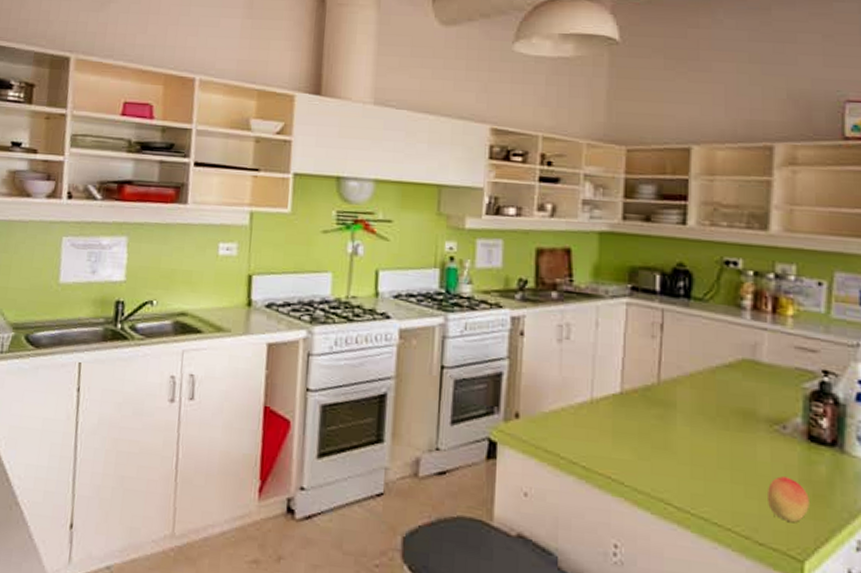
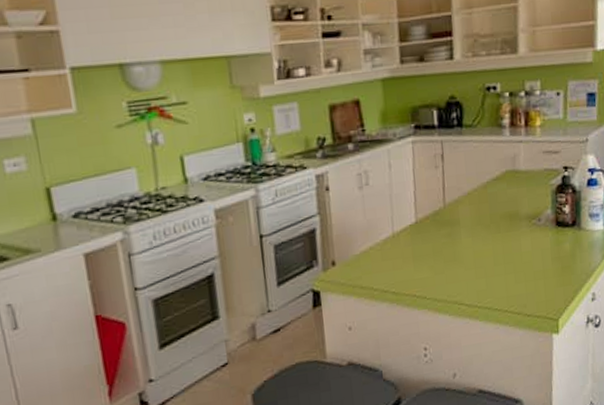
fruit: present [768,476,809,523] -> none [531,259,560,293]

